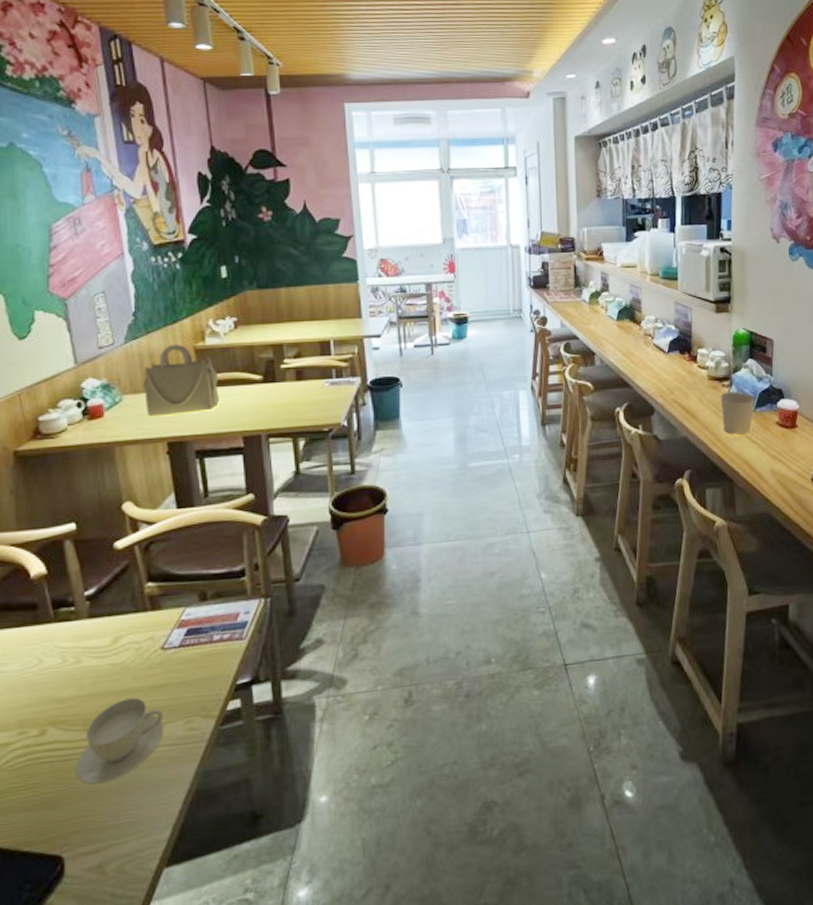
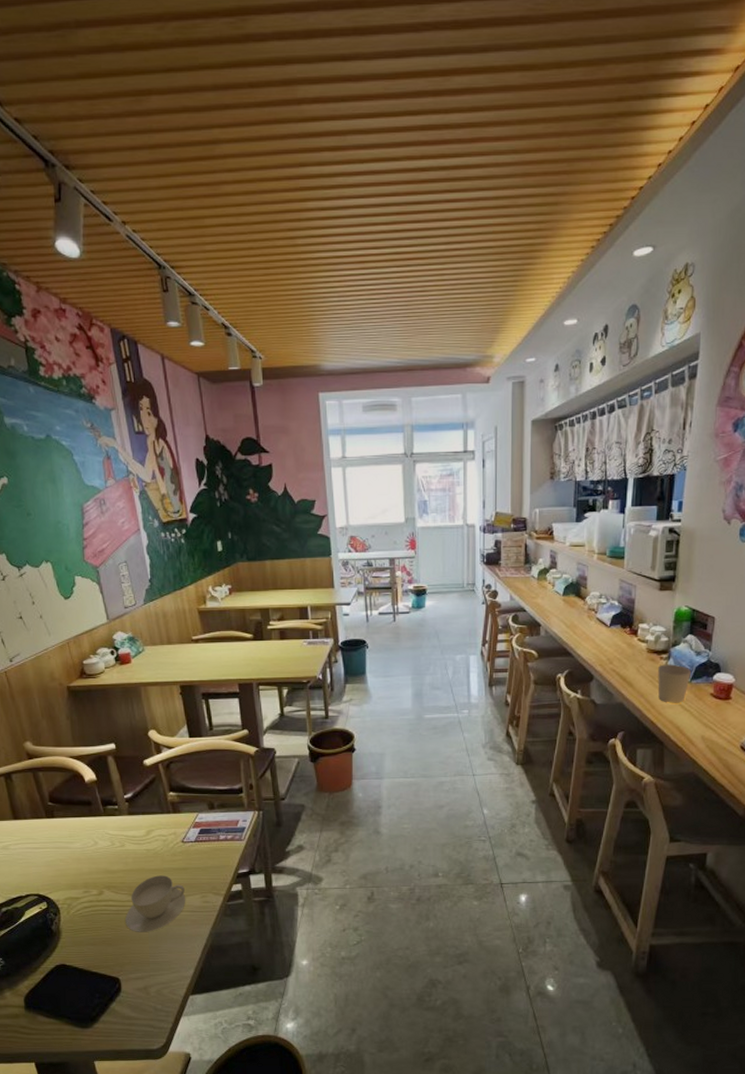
handbag: present [143,345,219,417] -> none [159,607,219,665]

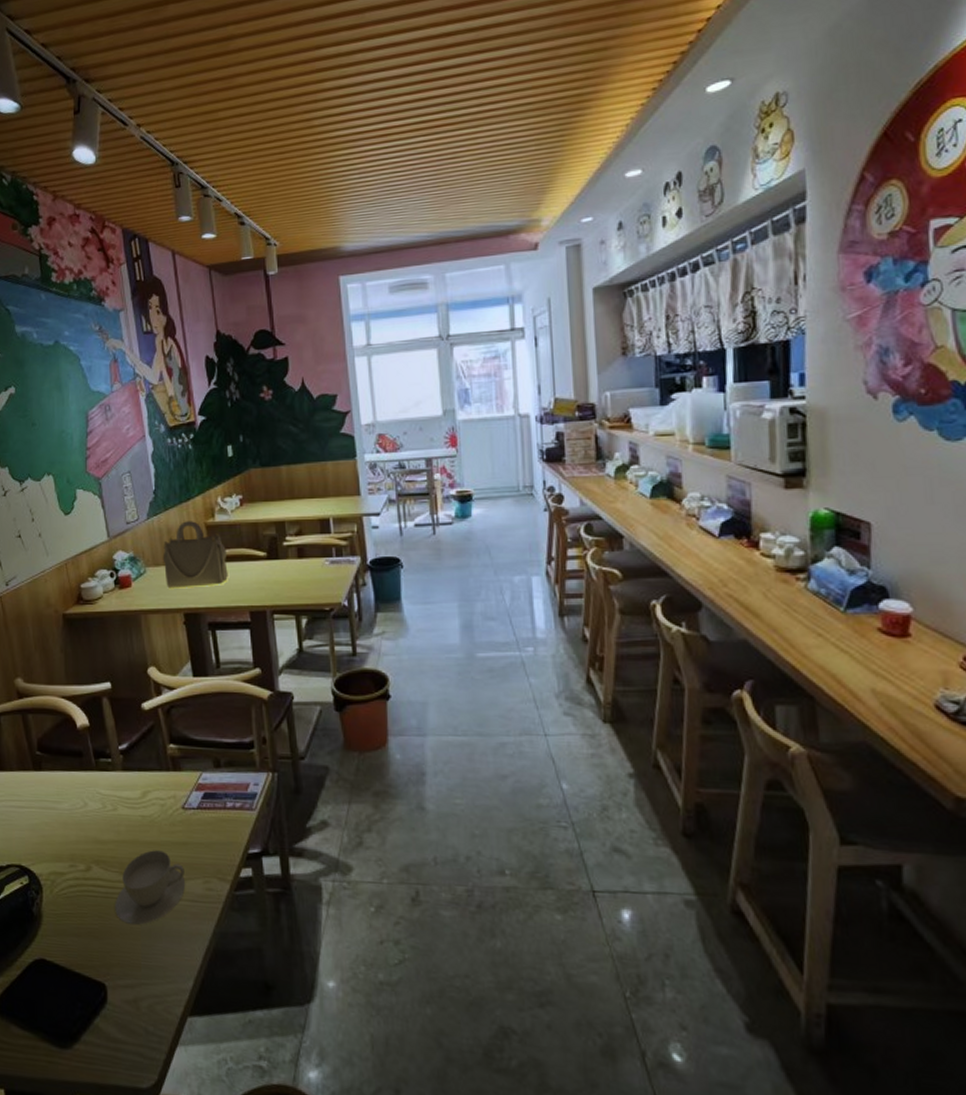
handbag: none [159,607,219,665] -> present [162,521,228,589]
dixie cup: present [657,664,692,703] -> none [794,587,845,642]

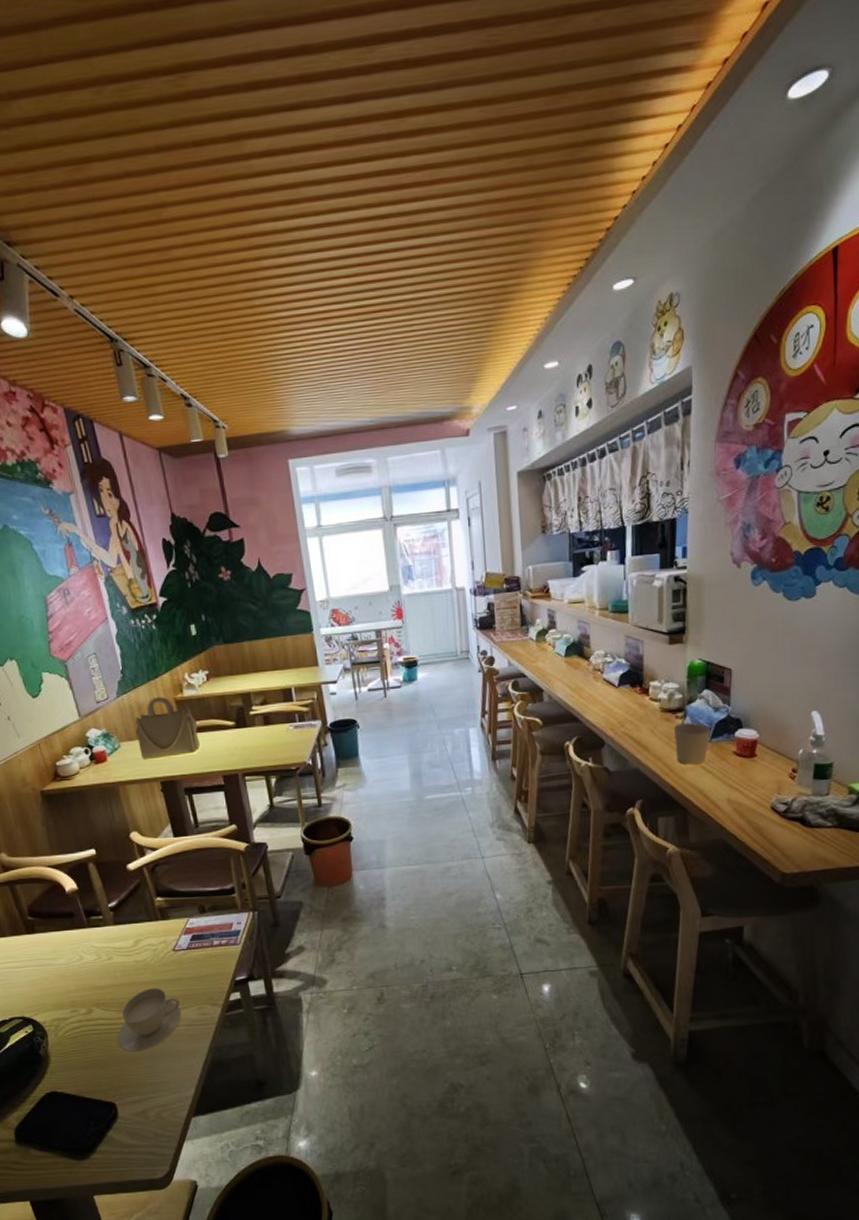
dixie cup: none [794,587,845,642] -> present [674,722,711,766]

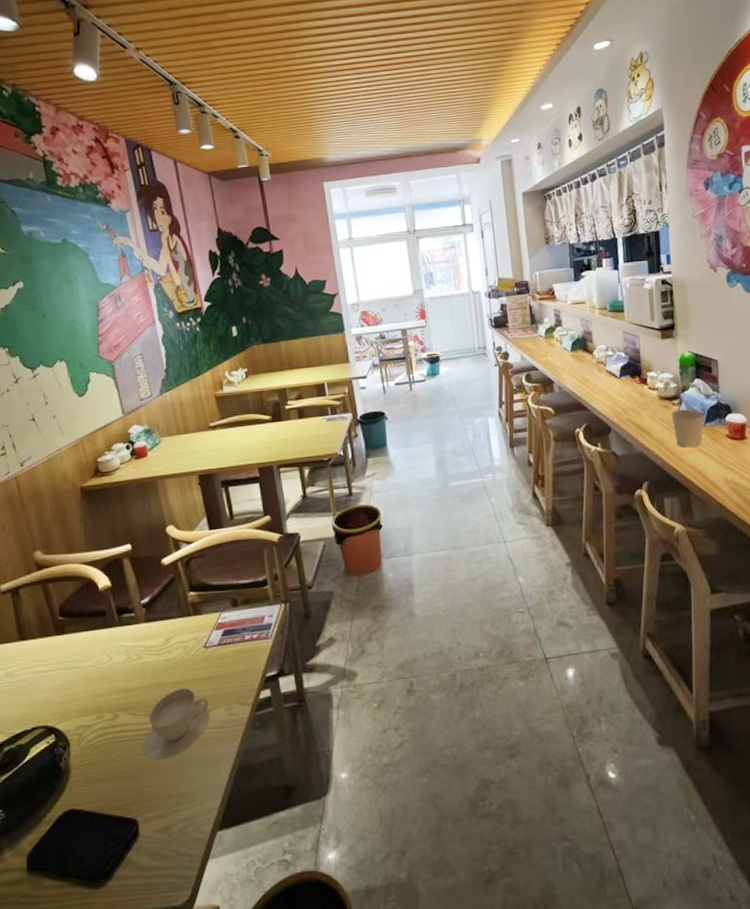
handbag: present [135,697,200,761] -> none [176,393,238,455]

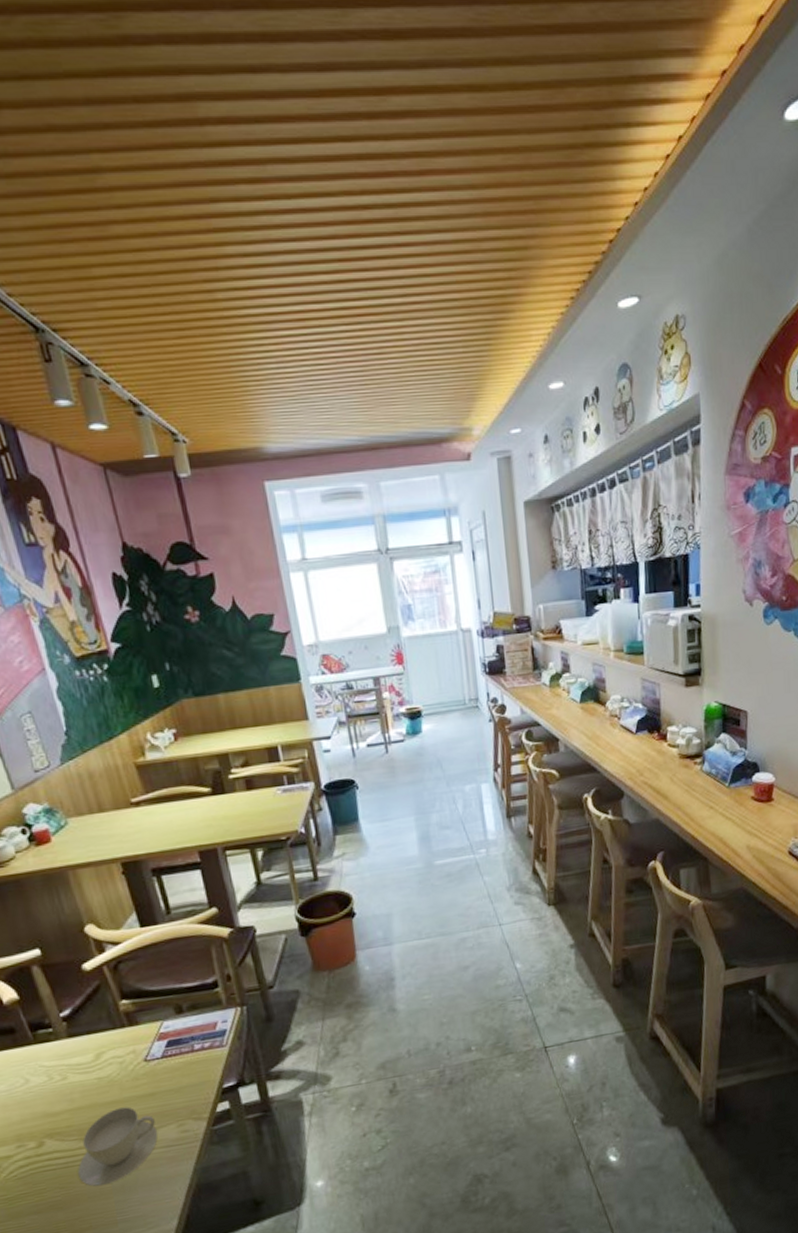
dixie cup: present [672,409,705,449] -> none [693,768,729,814]

